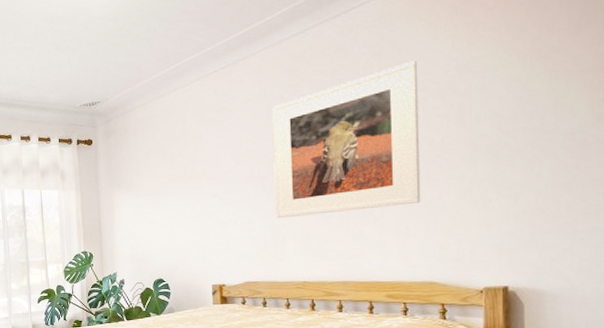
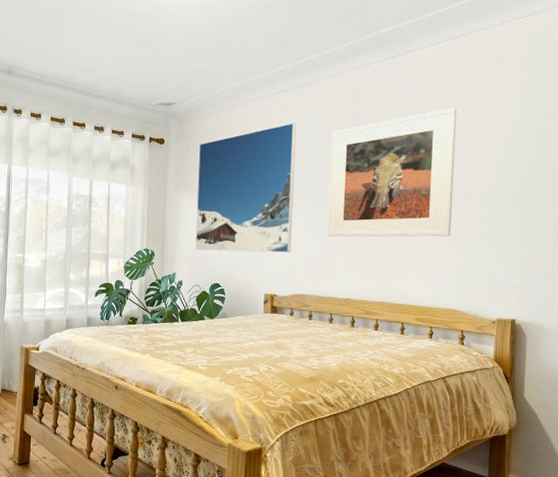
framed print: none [128,104,237,247] -> present [196,123,297,253]

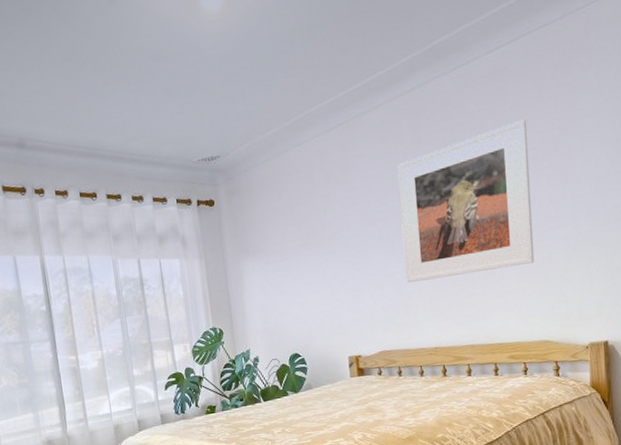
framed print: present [196,123,297,253] -> none [253,161,370,320]

